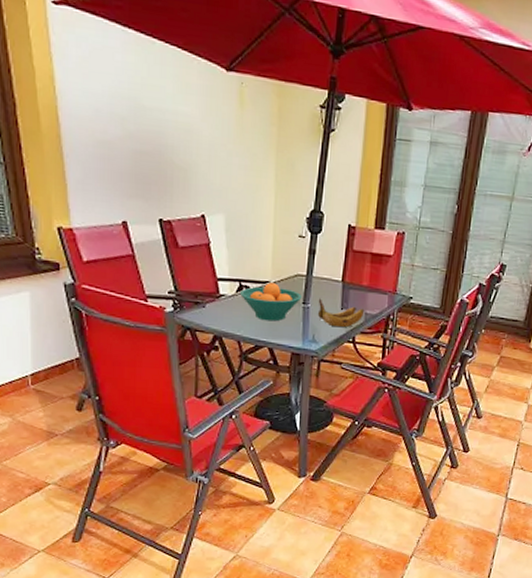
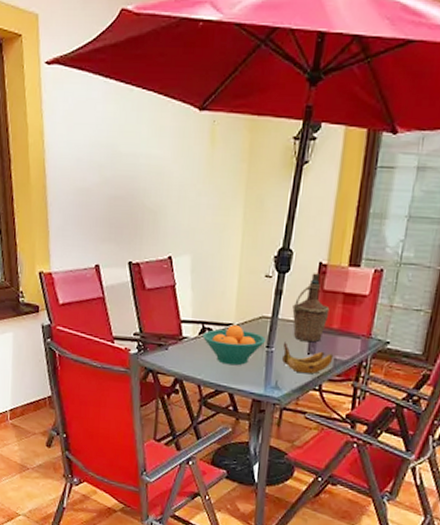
bottle: none [325,234,360,299] -> present [292,273,330,343]

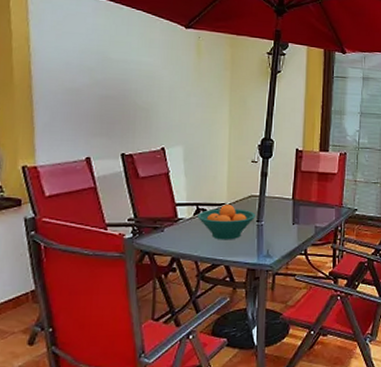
banana: present [281,342,334,373] -> none [270,216,315,240]
bottle: present [292,273,330,343] -> none [277,157,308,214]

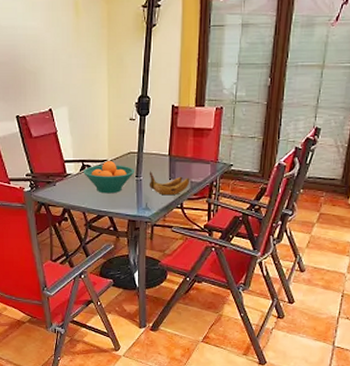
banana: none [270,216,315,240] -> present [149,171,190,195]

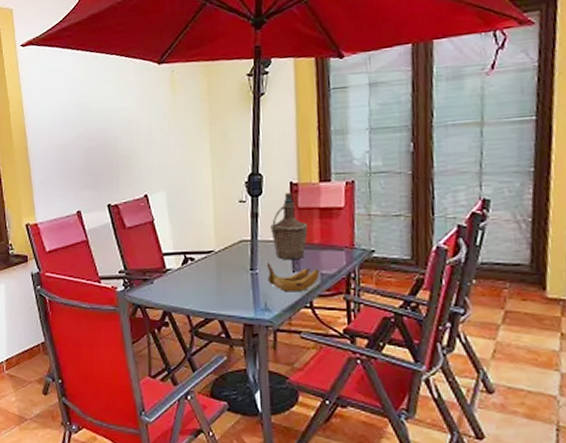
fruit bowl: present [83,161,135,194] -> none [186,252,249,292]
bottle: none [154,114,184,170] -> present [270,192,308,260]

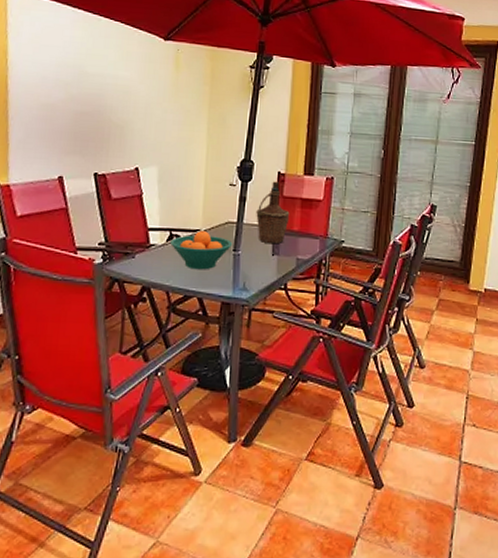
fruit bowl: none [186,252,249,292] -> present [171,231,233,270]
banana: present [267,262,320,291] -> none [248,245,296,273]

